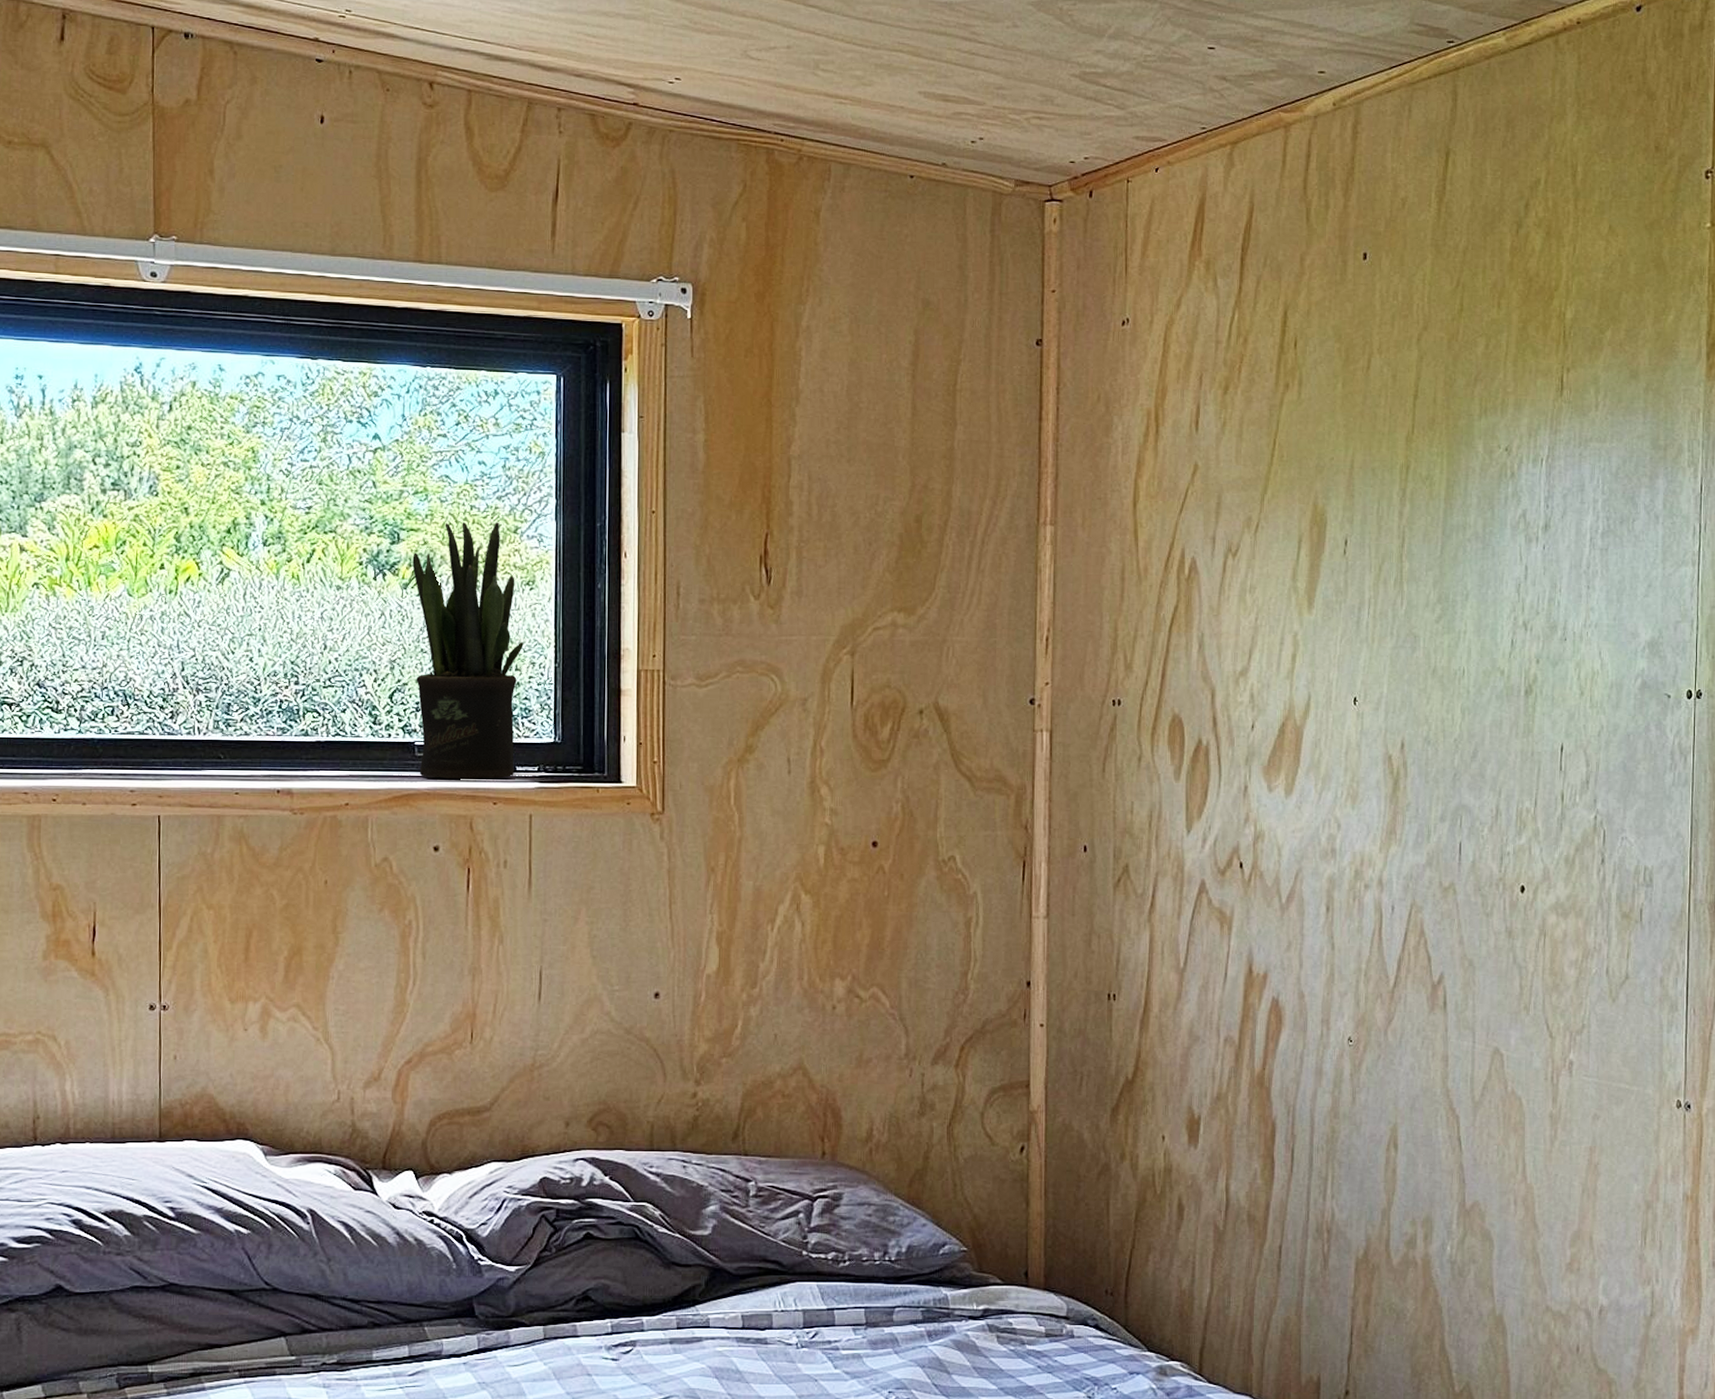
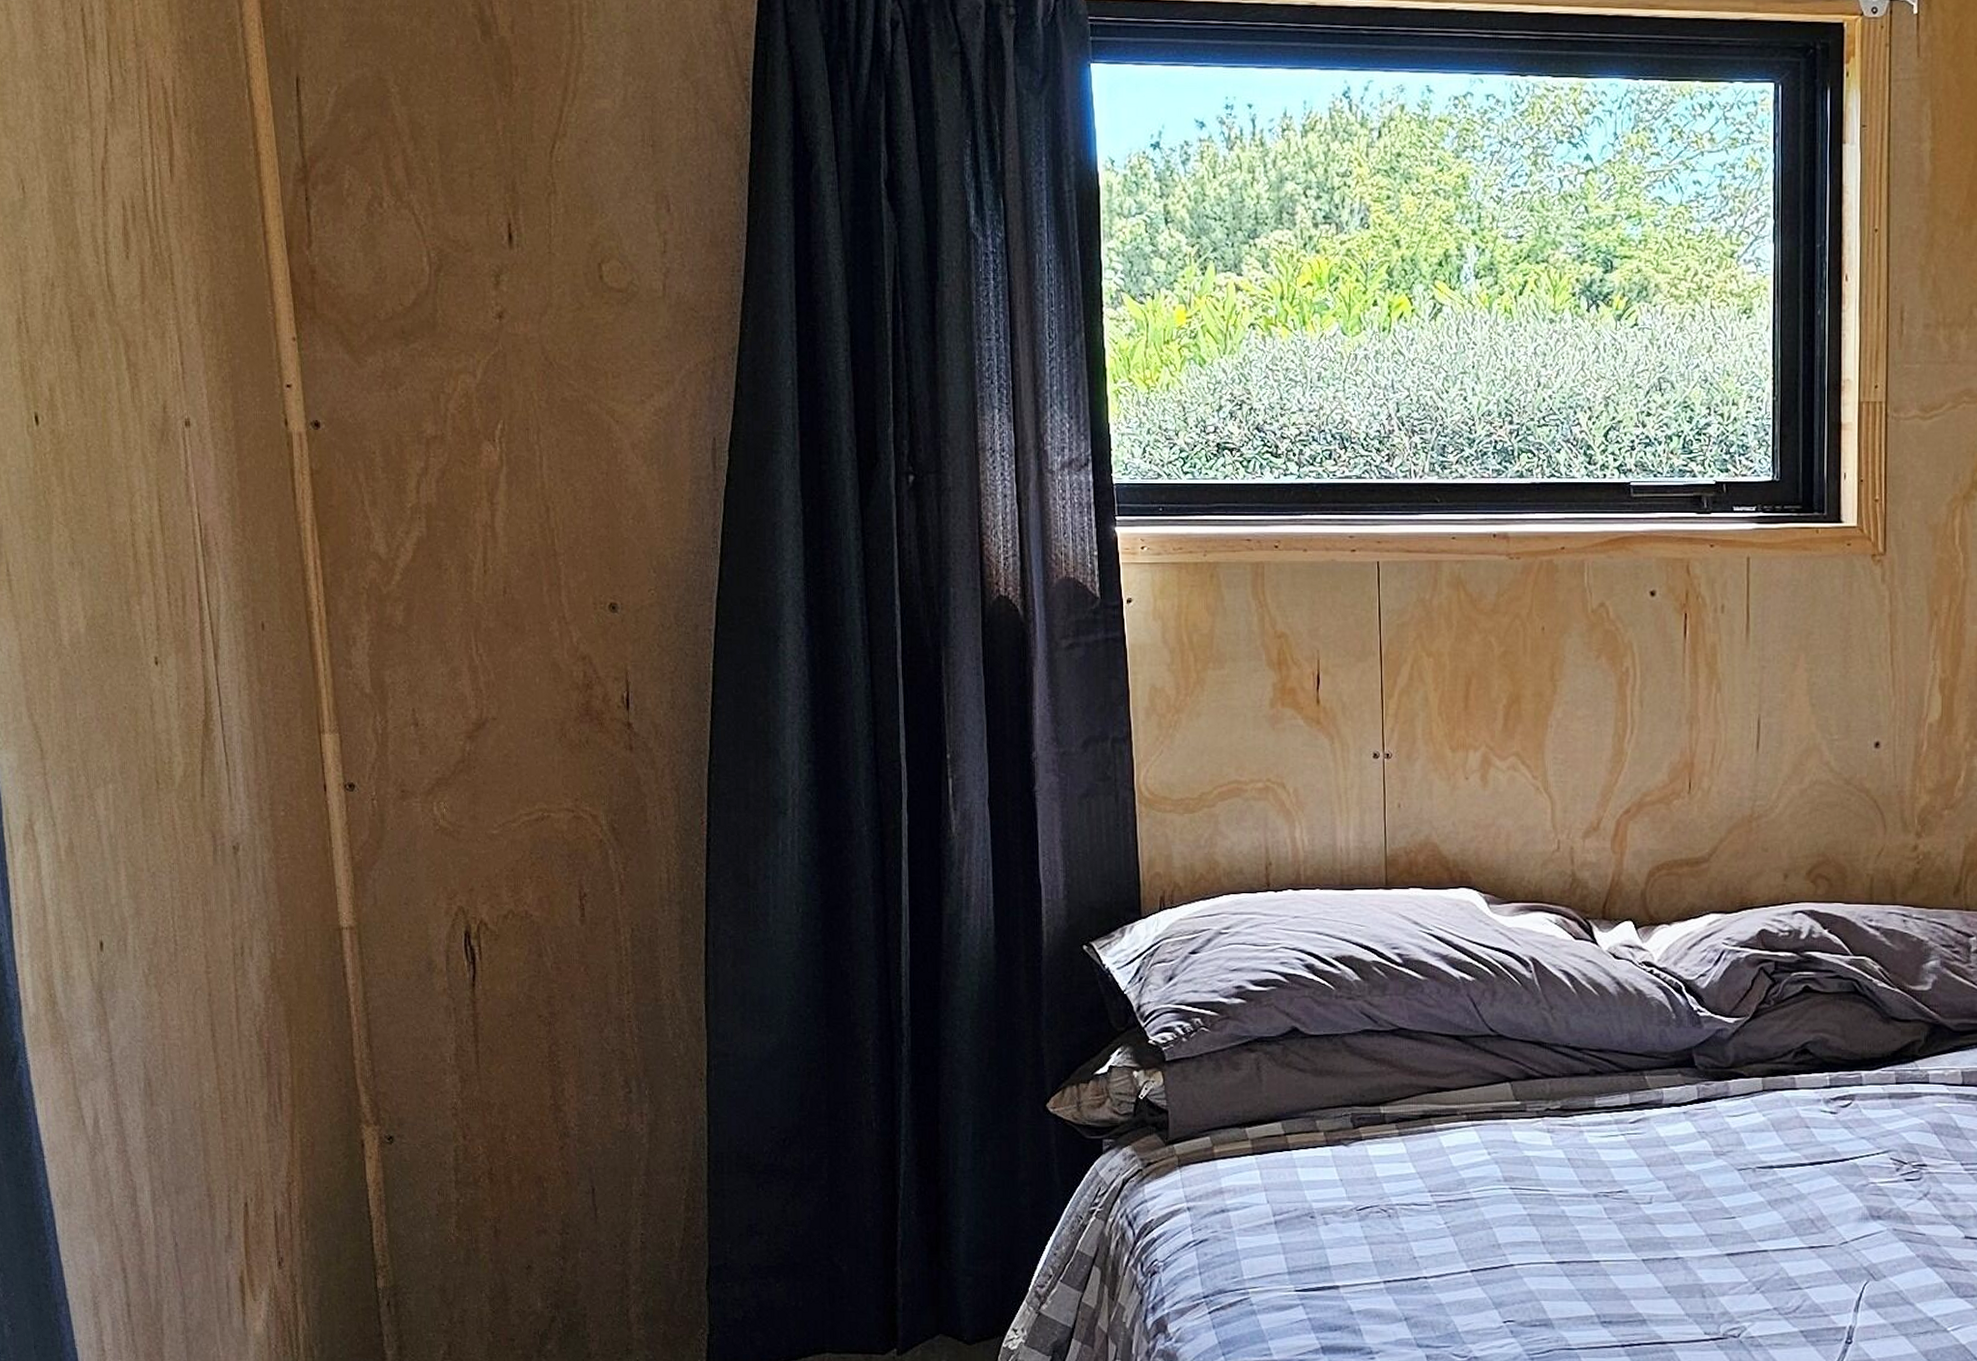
potted plant: present [412,522,524,779] -> none [1626,246,1741,520]

